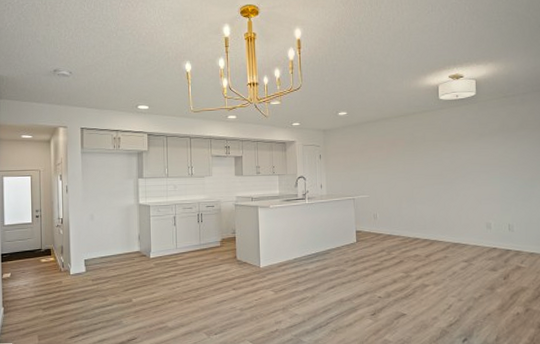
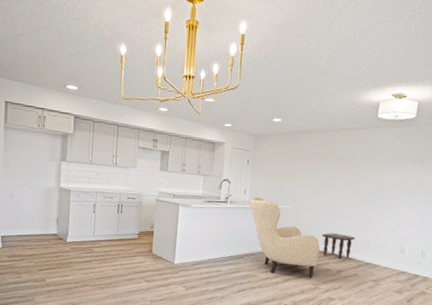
chair: none [327,191,405,266] -> present [249,197,320,278]
music stool: none [404,217,439,244] -> present [321,233,356,260]

